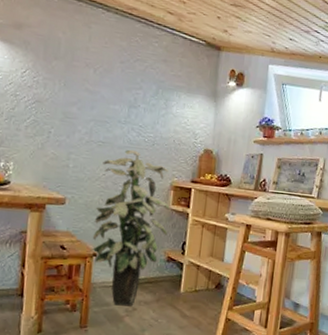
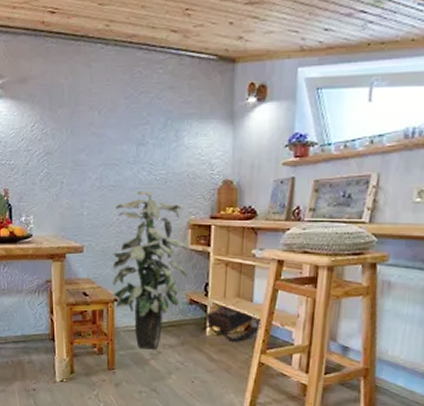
backpack: none [176,263,230,299] -> present [201,305,261,342]

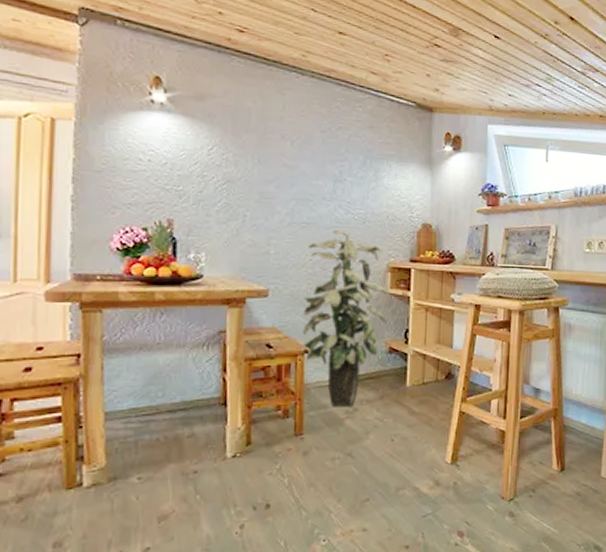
backpack: present [201,305,261,342] -> none [401,352,461,392]

